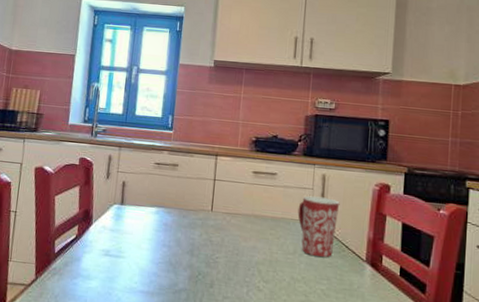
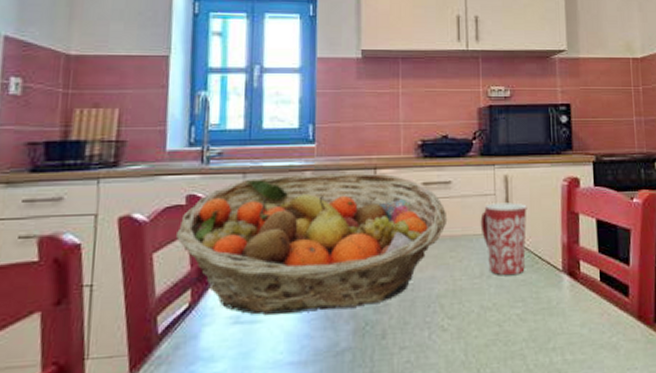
fruit basket: none [71,151,271,260] -> present [176,173,448,315]

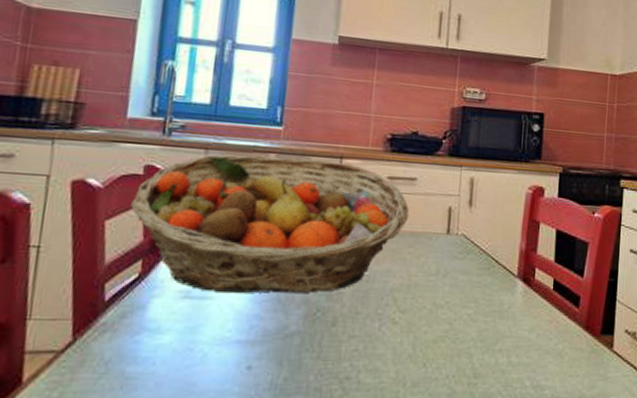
mug: present [480,202,527,275] -> none [441,204,490,275]

